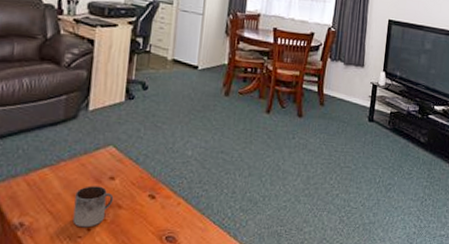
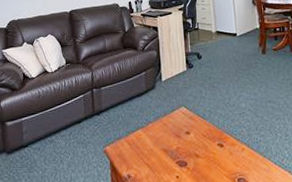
mug: present [72,185,114,228] -> none [163,140,192,176]

